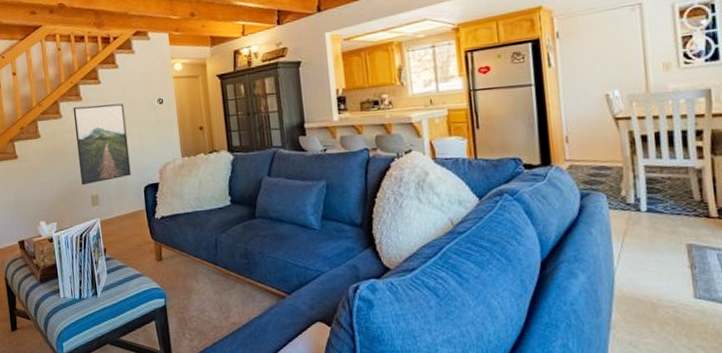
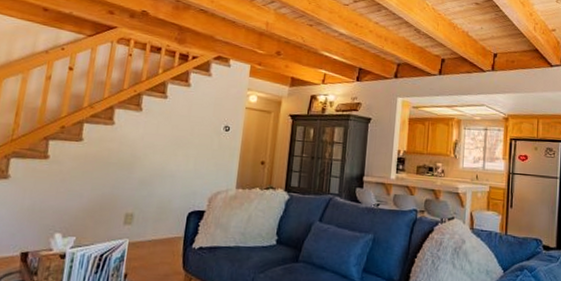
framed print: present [72,103,131,186] -> none [118,117,187,201]

